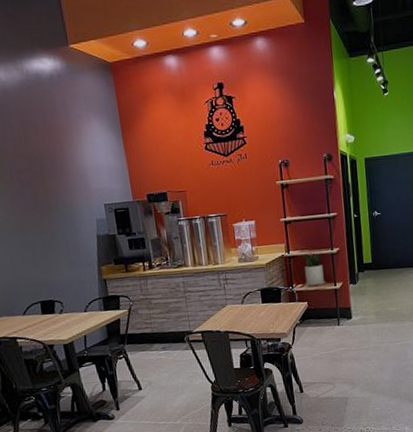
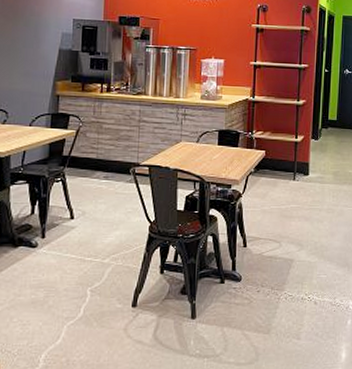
planter: present [304,253,327,287] -> none [265,101,288,136]

